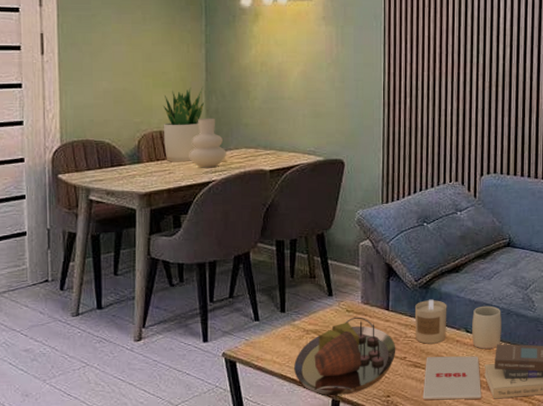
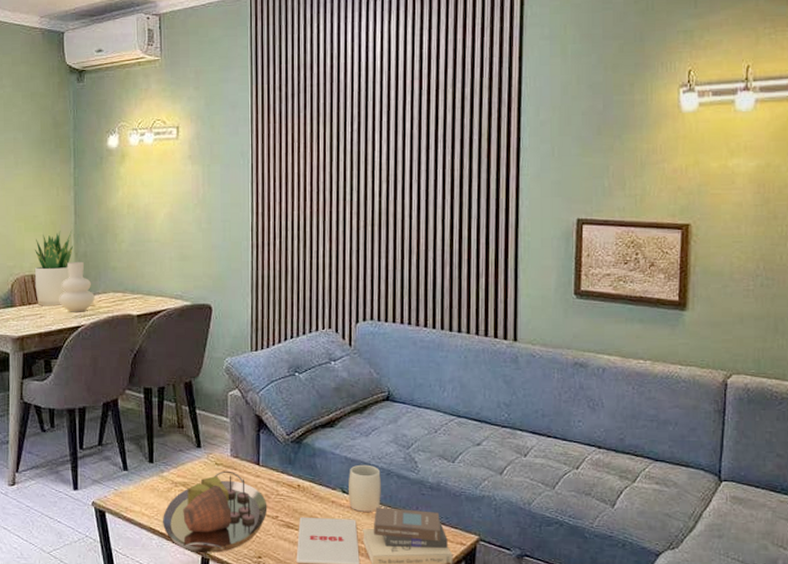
candle: present [414,299,447,344] -> none [286,455,322,503]

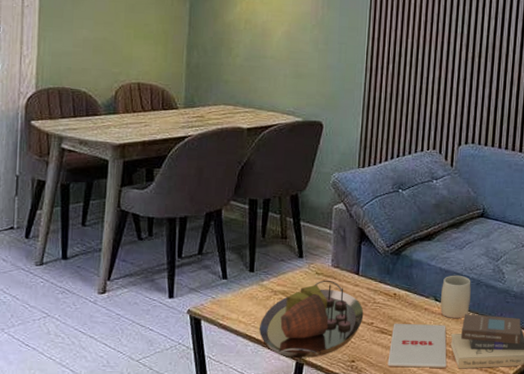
planter: present [34,229,73,306] -> none [141,40,186,116]
vase: present [59,261,95,312] -> none [166,72,205,123]

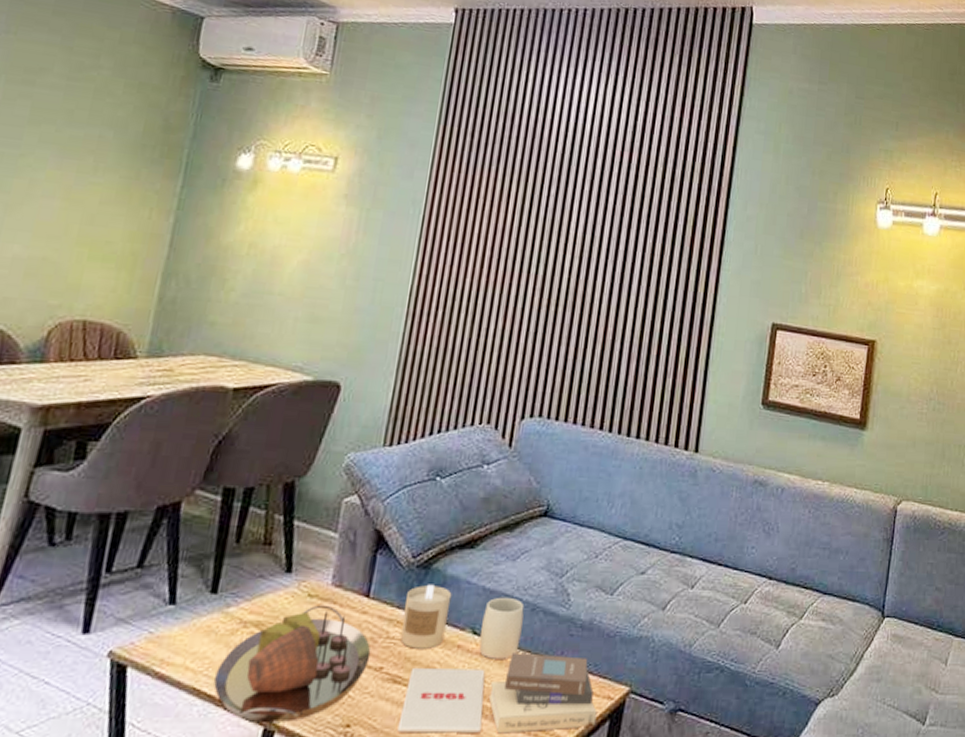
candle: none [384,266,418,311] -> present [400,584,452,649]

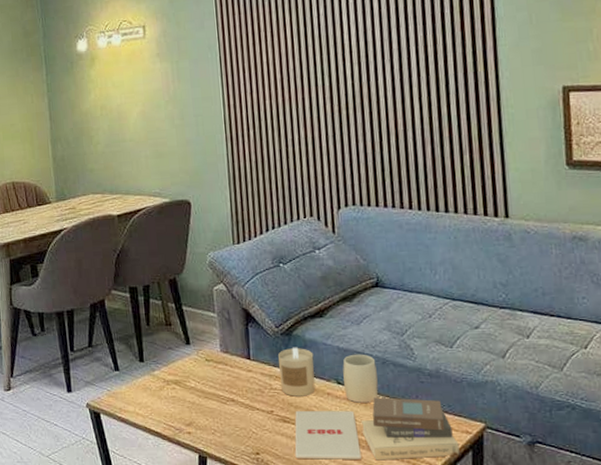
serving tray: present [214,605,371,722] -> none [157,366,262,451]

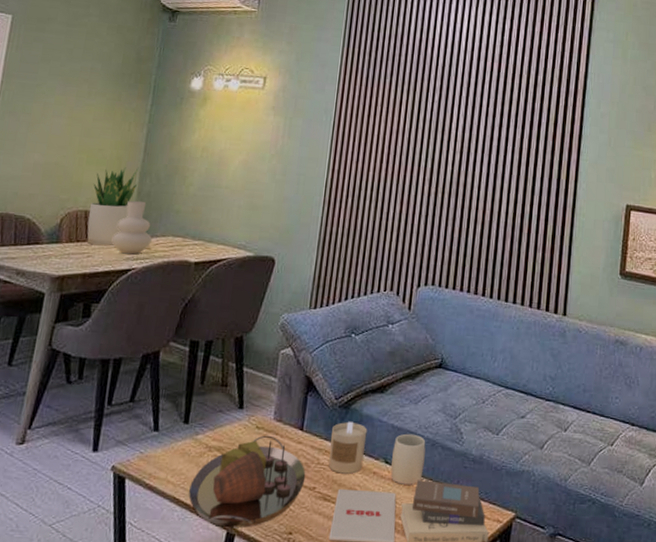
planter: none [13,135,51,212] -> present [86,167,139,246]
vase: none [40,165,75,216] -> present [111,200,152,255]
serving tray: none [157,366,262,451] -> present [189,435,306,528]

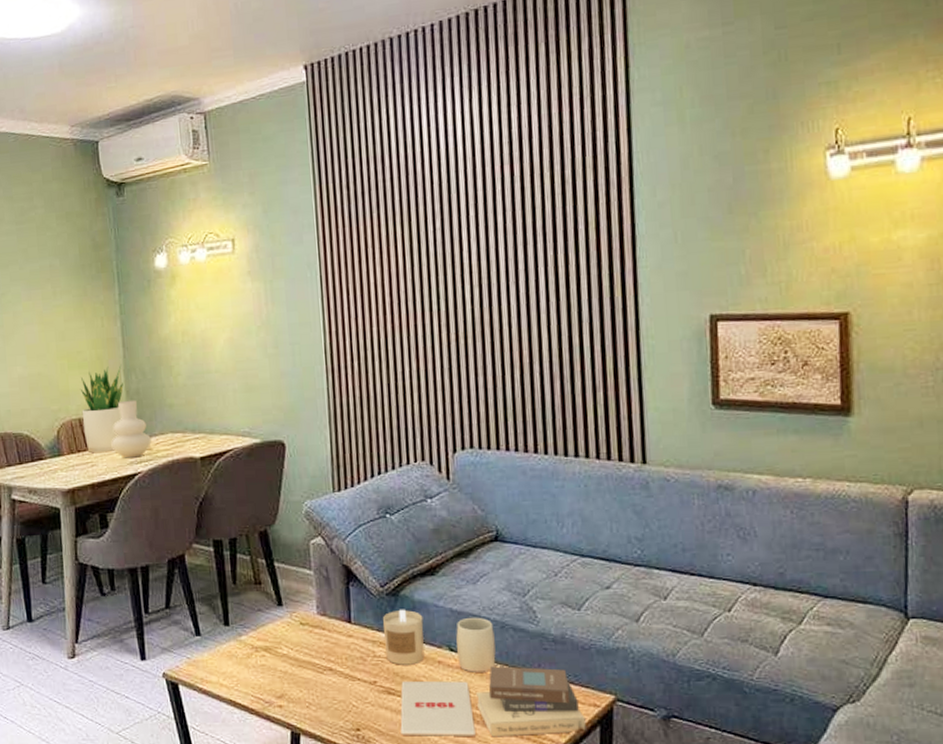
serving tray: present [189,435,306,528] -> none [244,631,364,726]

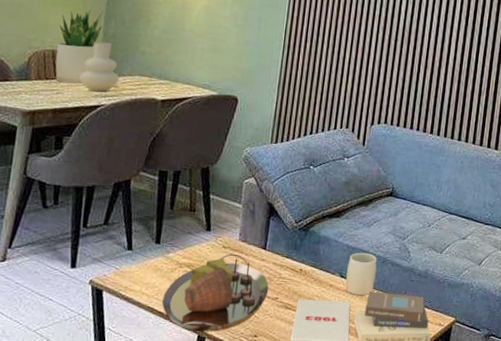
serving tray: none [244,631,364,726] -> present [162,253,269,332]
candle: present [382,609,425,665] -> none [289,242,325,286]

